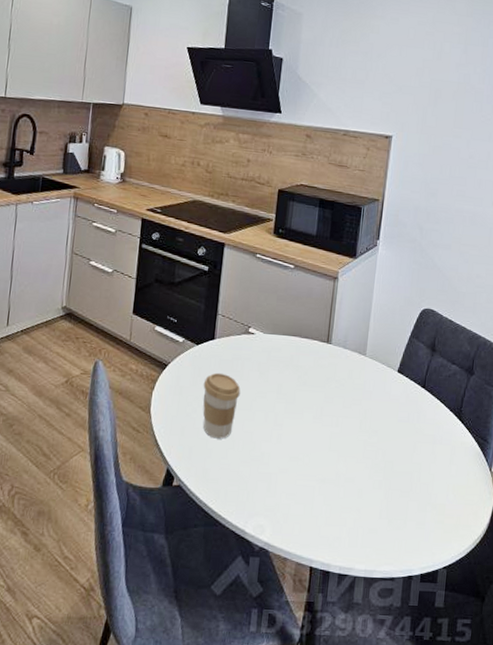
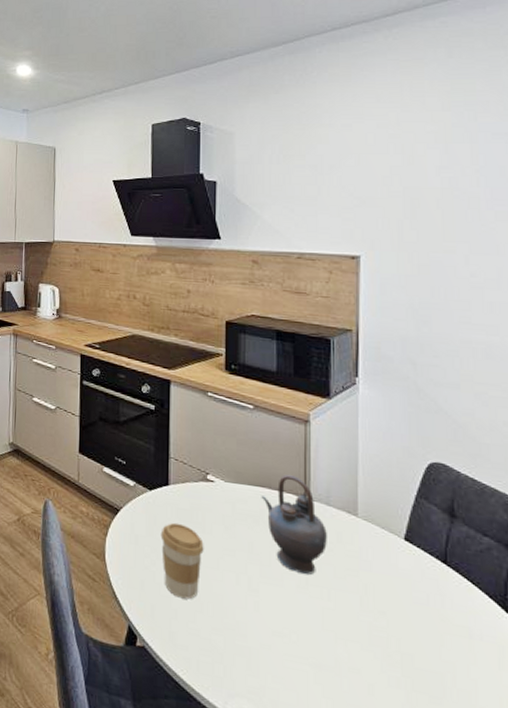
teapot: none [292,324,342,408] -> present [261,474,327,575]

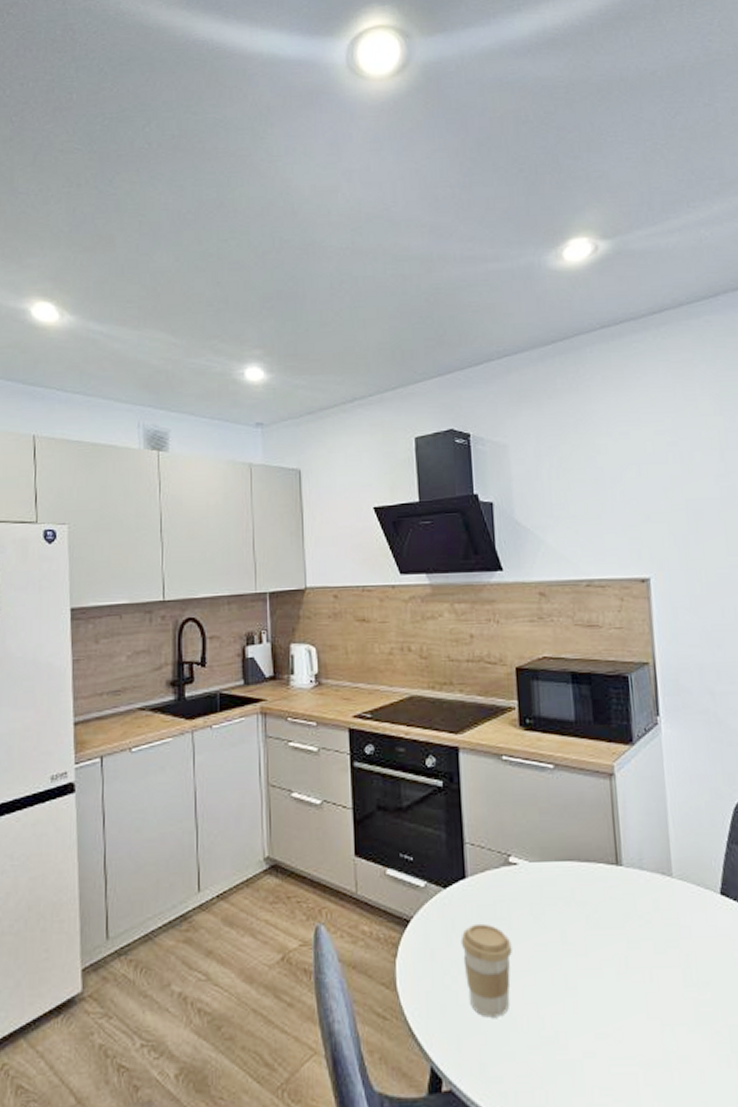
teapot: present [261,474,327,575] -> none [570,841,644,958]

